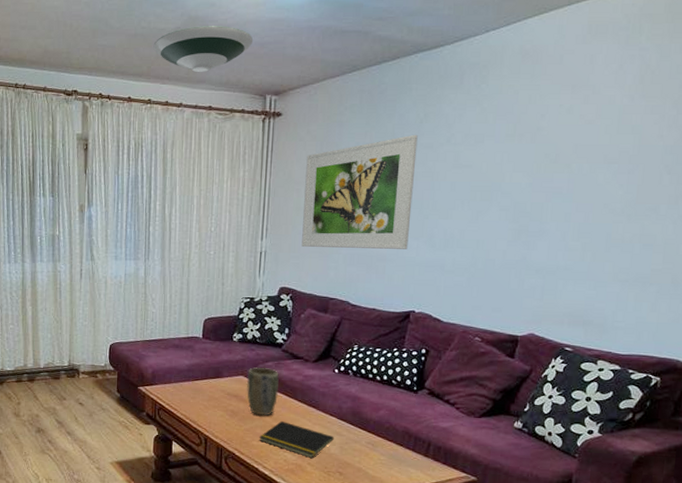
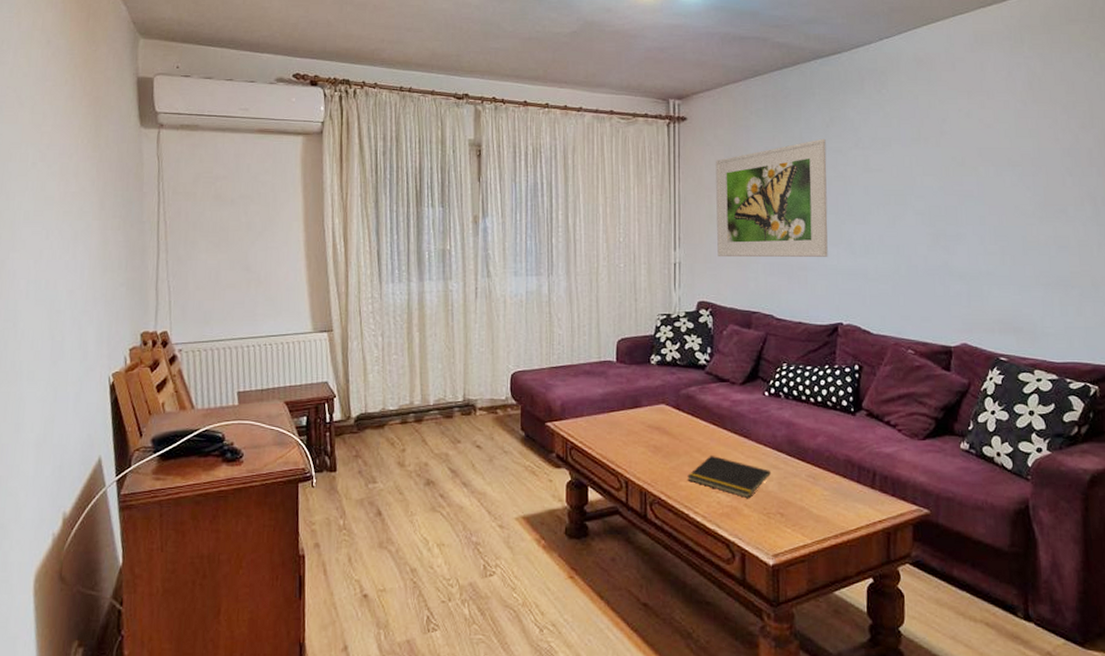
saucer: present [153,26,254,73] -> none [549,31,653,77]
plant pot: present [246,367,280,416] -> none [668,392,706,450]

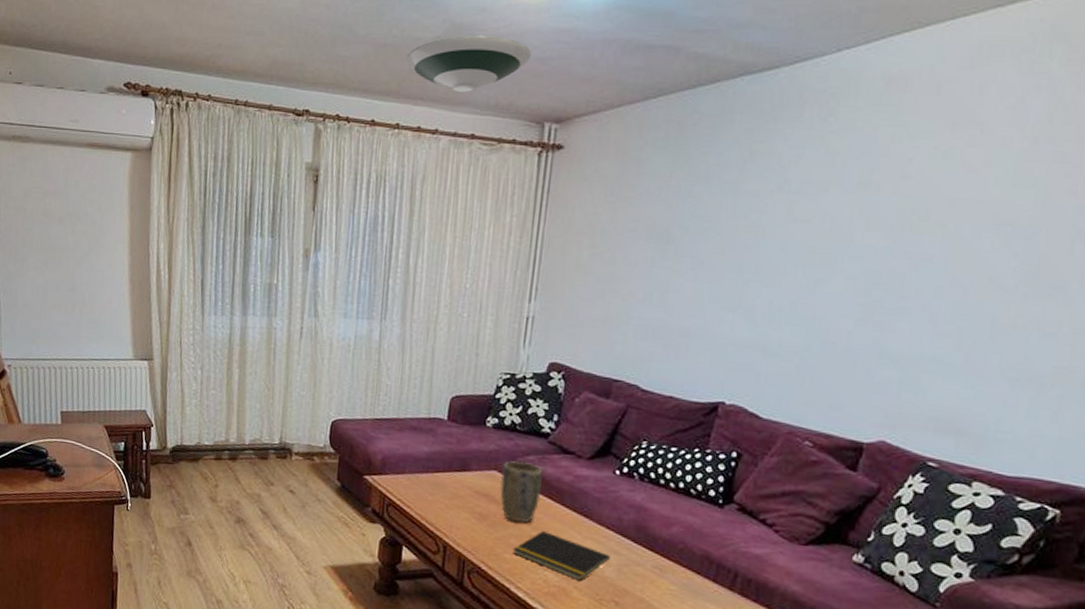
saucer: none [549,31,653,77] -> present [405,36,532,93]
plant pot: none [668,392,706,450] -> present [500,461,544,523]
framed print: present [716,138,828,257] -> none [580,178,740,323]

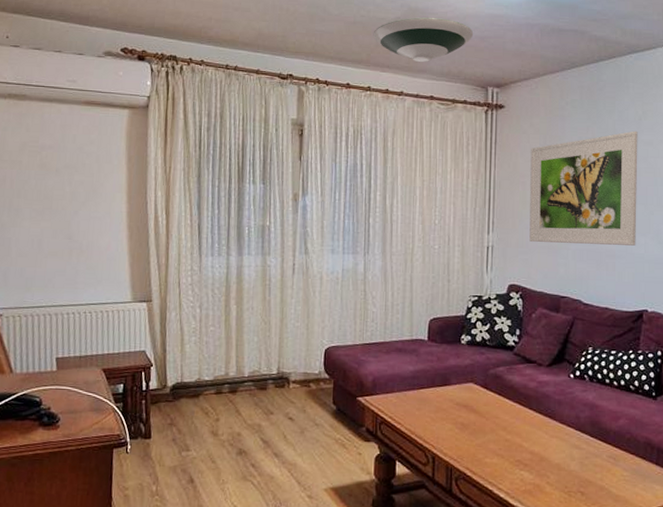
plant pot: present [500,461,544,523] -> none [476,372,513,429]
notepad: present [513,531,610,581] -> none [493,434,573,476]
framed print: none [580,178,740,323] -> present [529,131,638,246]

